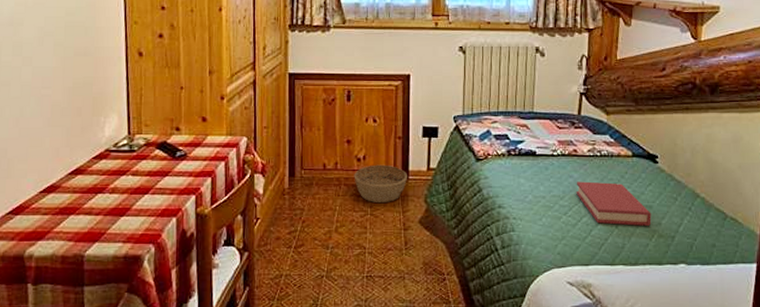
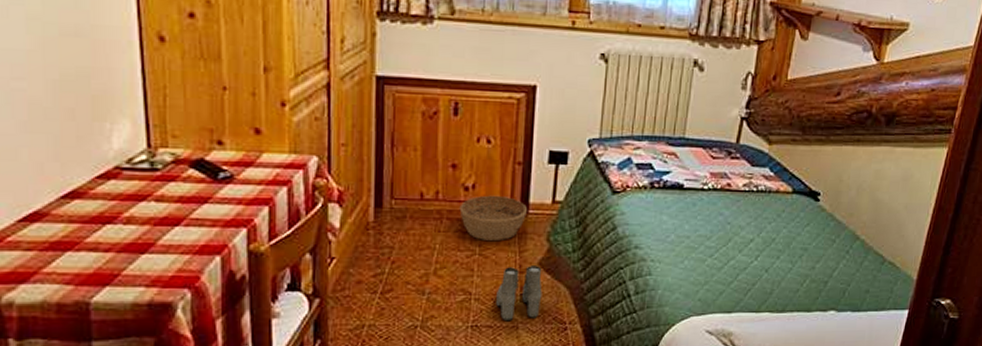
boots: none [386,223,423,273] -> present [496,266,542,322]
hardback book: present [576,181,652,226] -> none [725,220,806,270]

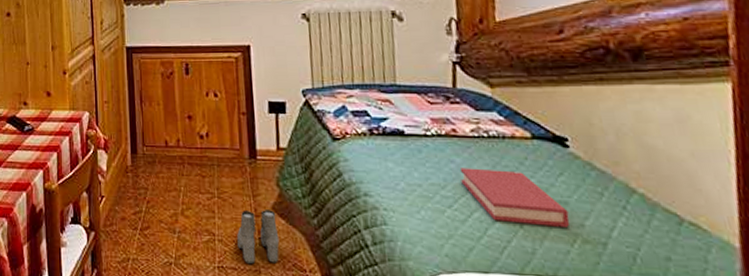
basket: present [459,195,527,242] -> none [197,142,255,186]
hardback book: none [725,220,806,270] -> present [459,168,570,227]

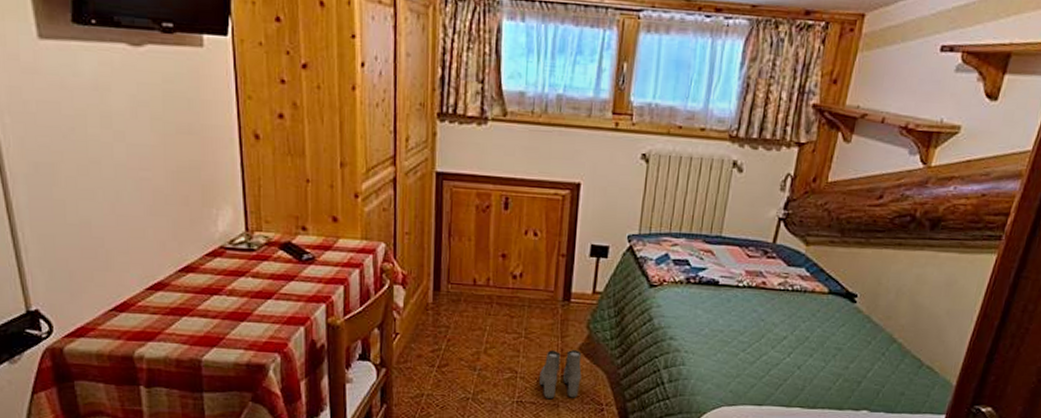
hardback book: present [459,168,570,227] -> none [758,317,840,369]

